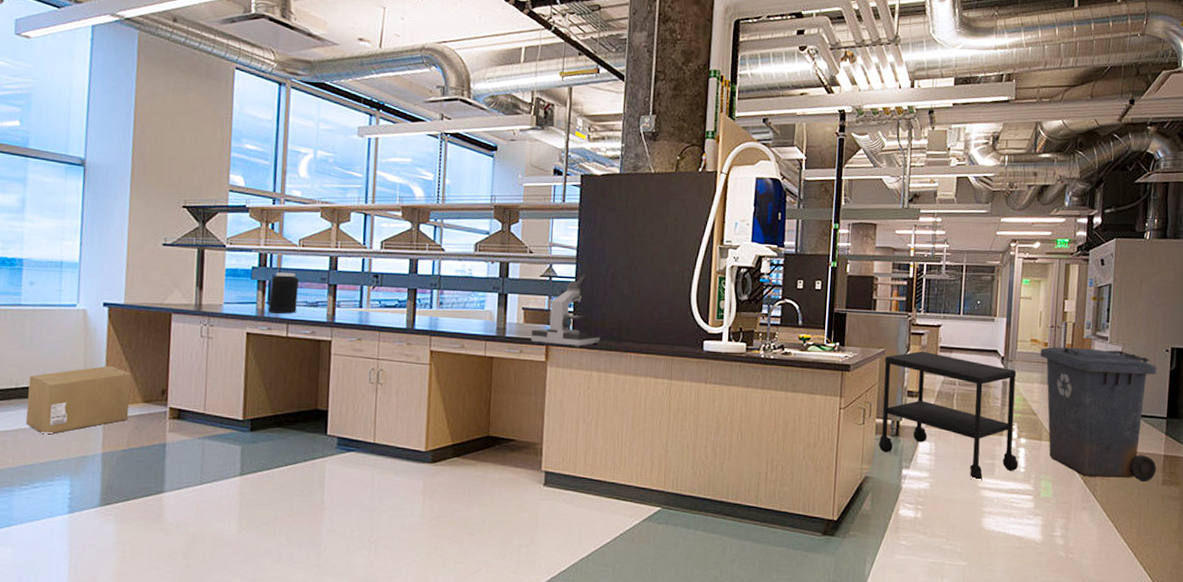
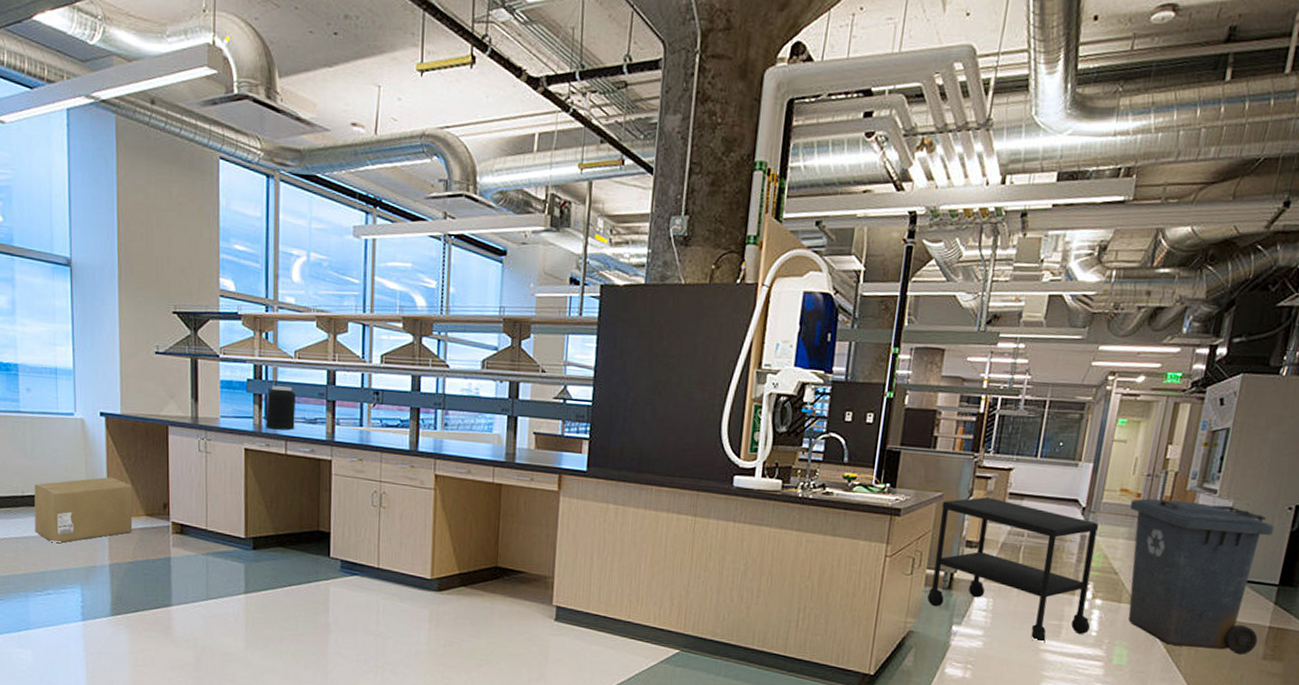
microscope: present [531,273,601,349] -> none [543,396,619,479]

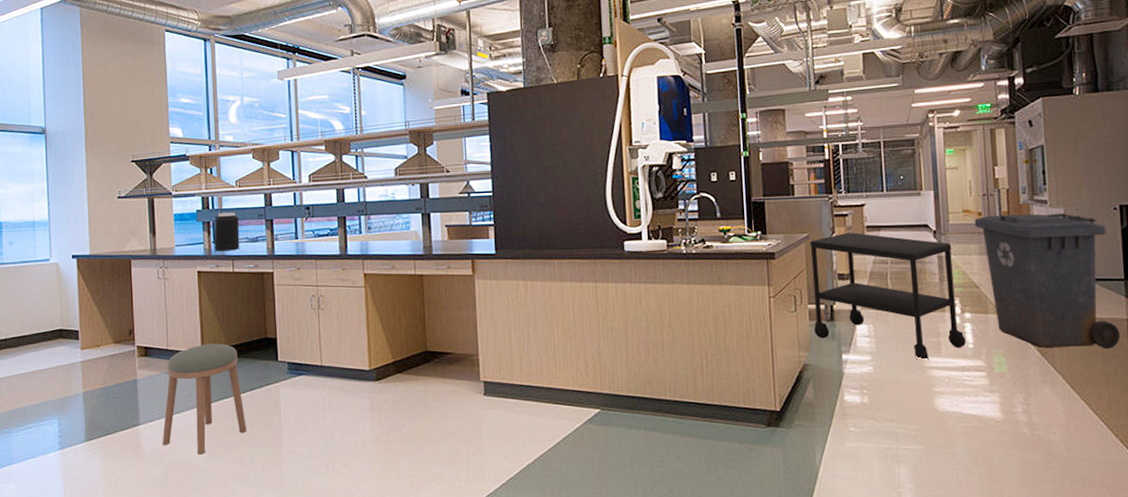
box: present [34,476,133,544] -> none [16,312,103,379]
stool: none [196,529,290,645] -> present [162,343,247,455]

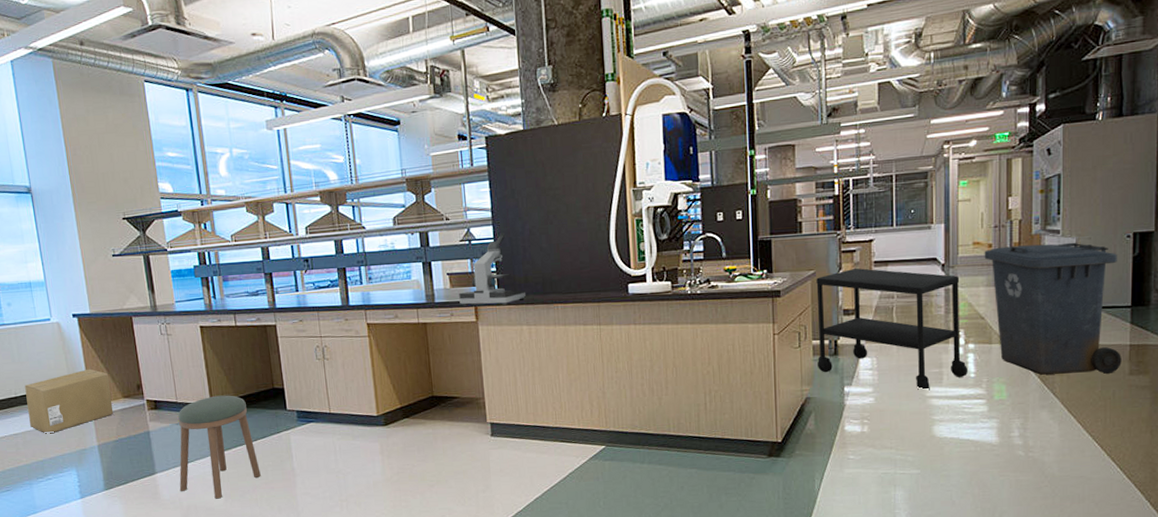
box: none [16,312,103,379] -> present [25,368,114,434]
container: present [214,212,240,251] -> none [212,267,240,306]
microscope: none [456,186,524,260] -> present [459,233,527,306]

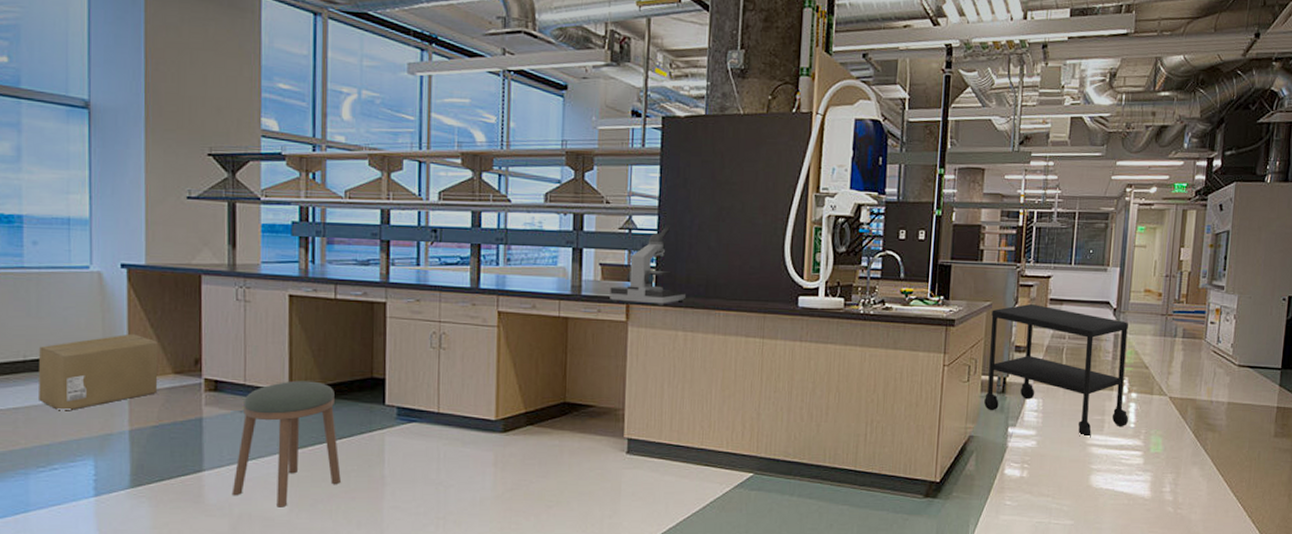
recycling bin: present [984,242,1122,375] -> none [1153,297,1273,434]

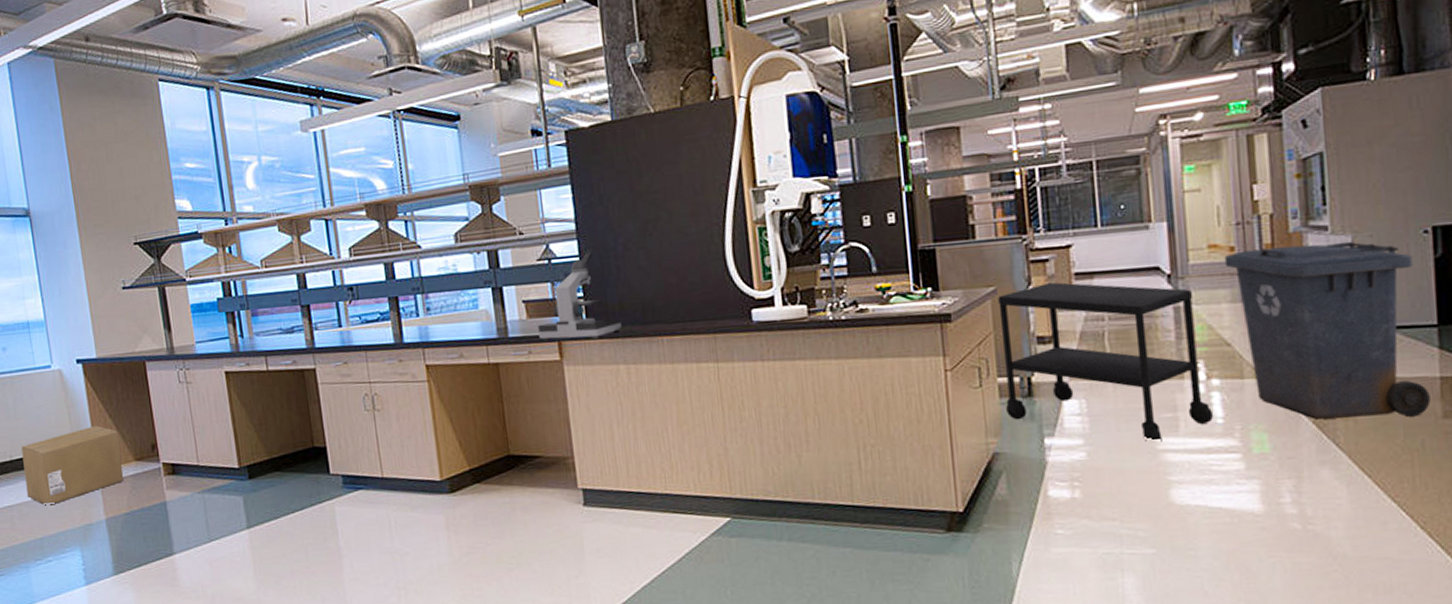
stool: present [231,380,341,507] -> none [200,456,300,586]
recycling bin: none [1153,297,1273,434] -> present [1224,241,1431,420]

